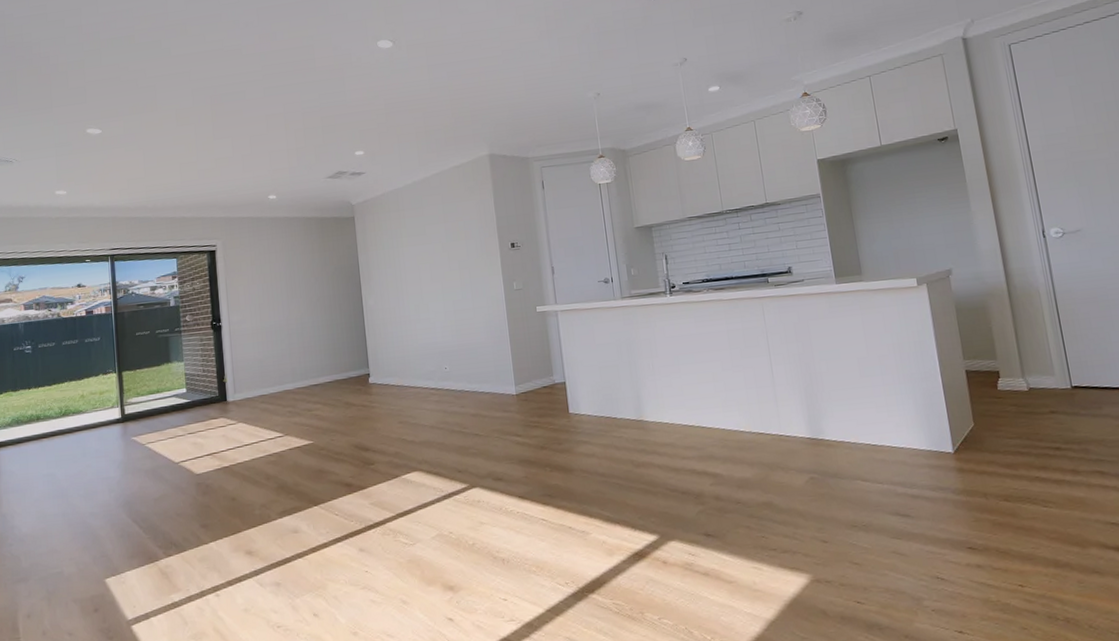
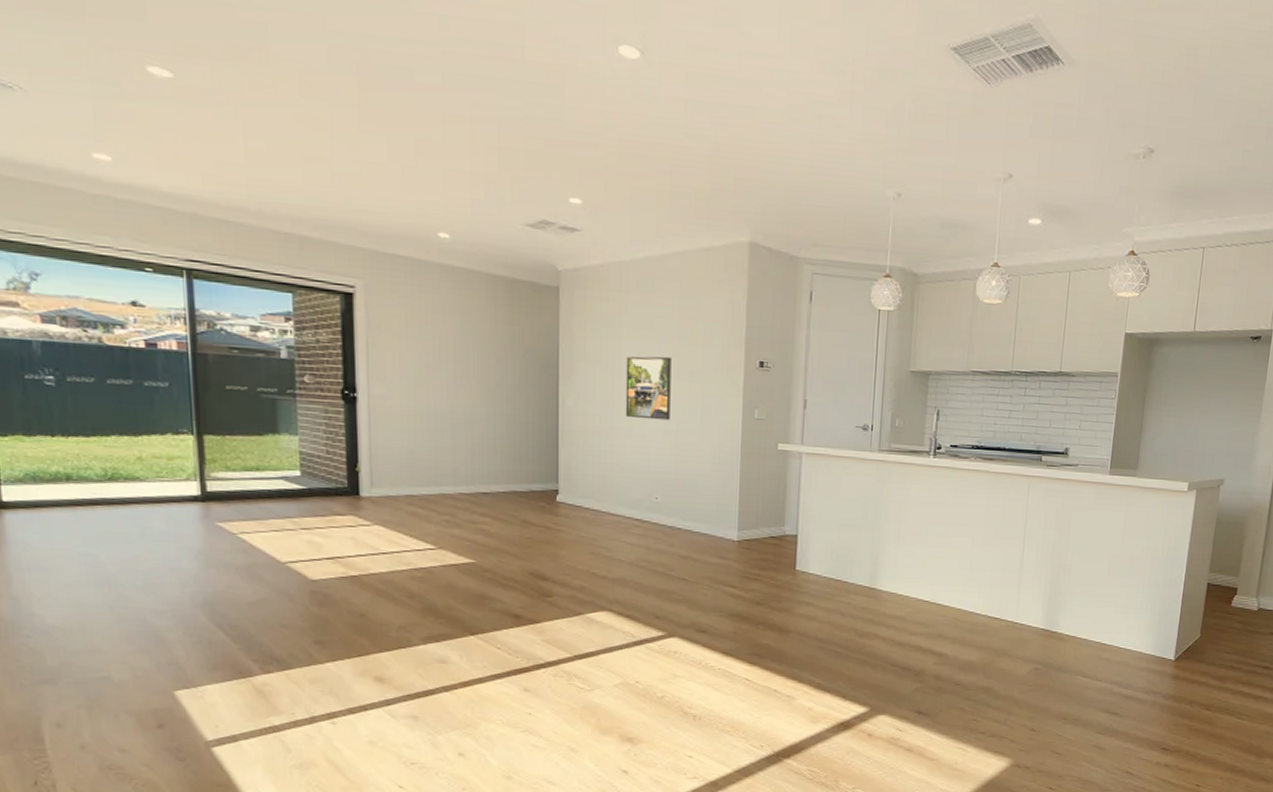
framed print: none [408,253,448,306] -> present [625,356,672,421]

